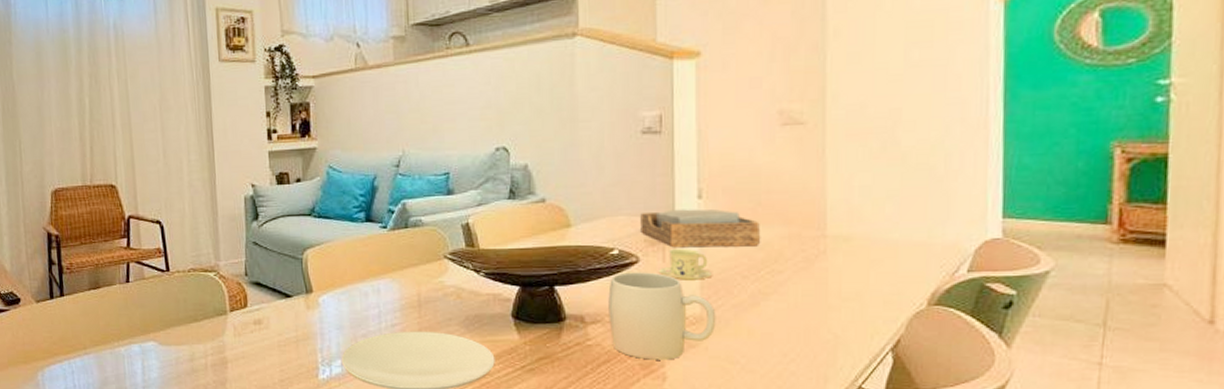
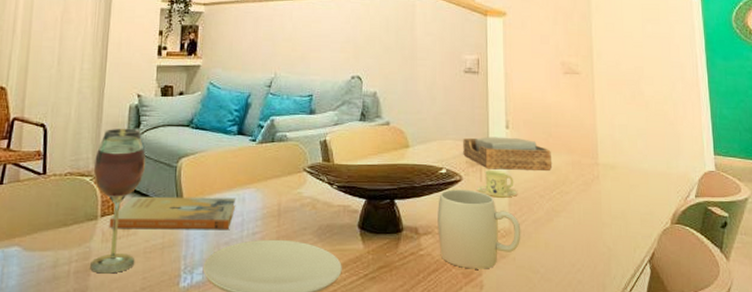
wineglass: none [215,220,269,366] -> present [90,128,146,274]
book: none [239,289,371,322] -> present [109,196,236,229]

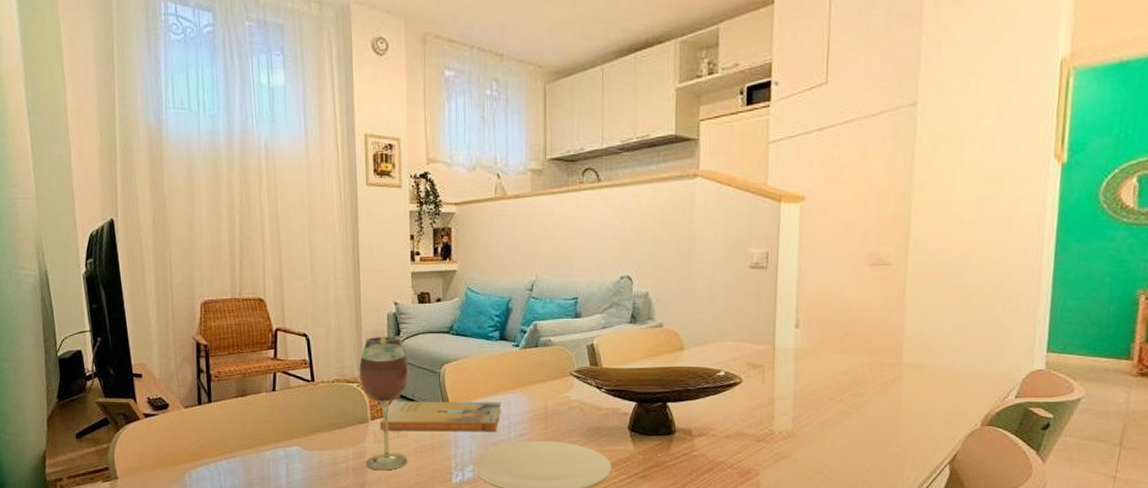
mug: present [438,189,521,269] -> none [713,392,806,469]
napkin holder: present [463,136,553,172] -> none [744,337,847,373]
cup and saucer: present [477,169,517,198] -> none [758,371,803,400]

